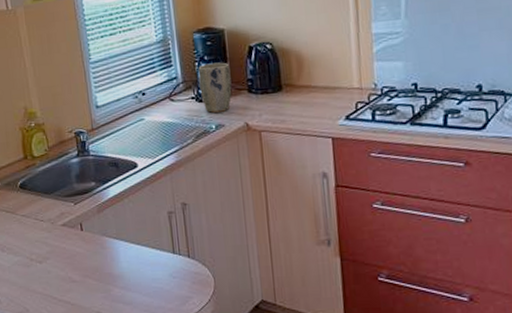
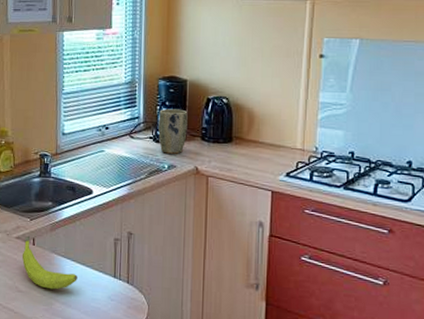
fruit: none [70,222,134,275] -> present [22,236,78,290]

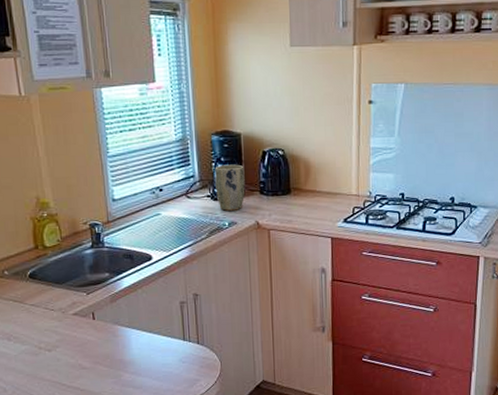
fruit: present [22,236,78,290] -> none [81,311,145,362]

